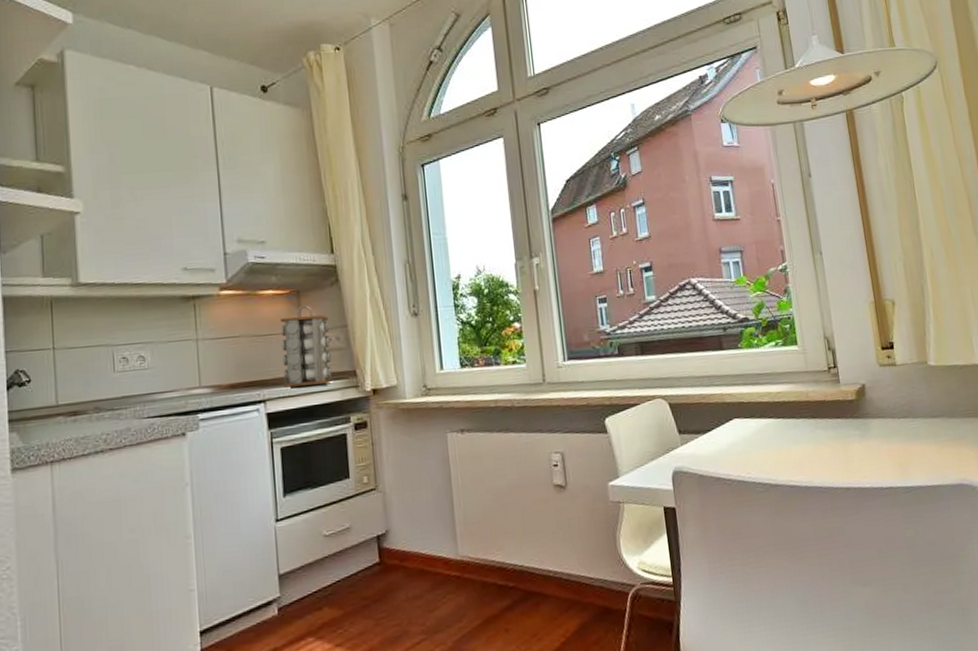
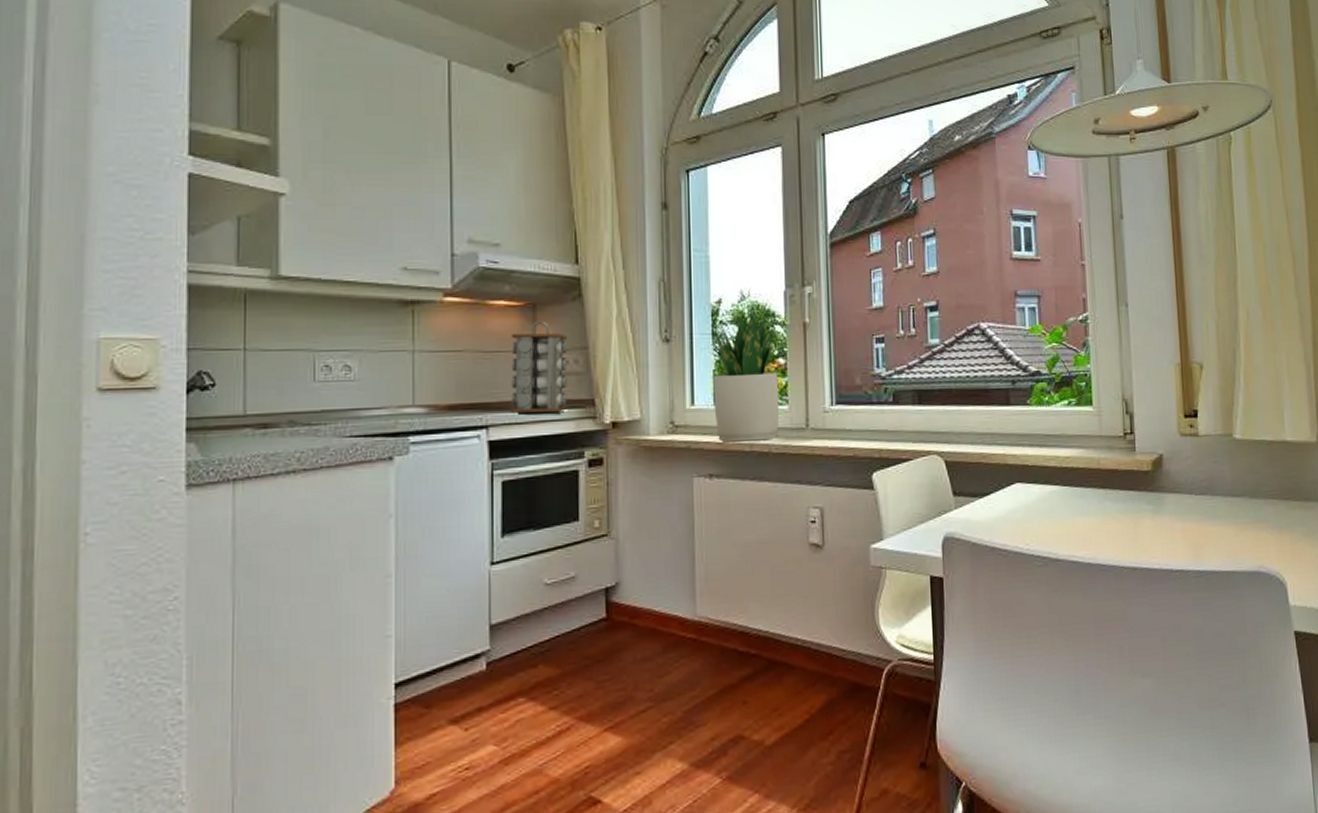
planter: none [455,281,520,400] -> present [713,309,780,442]

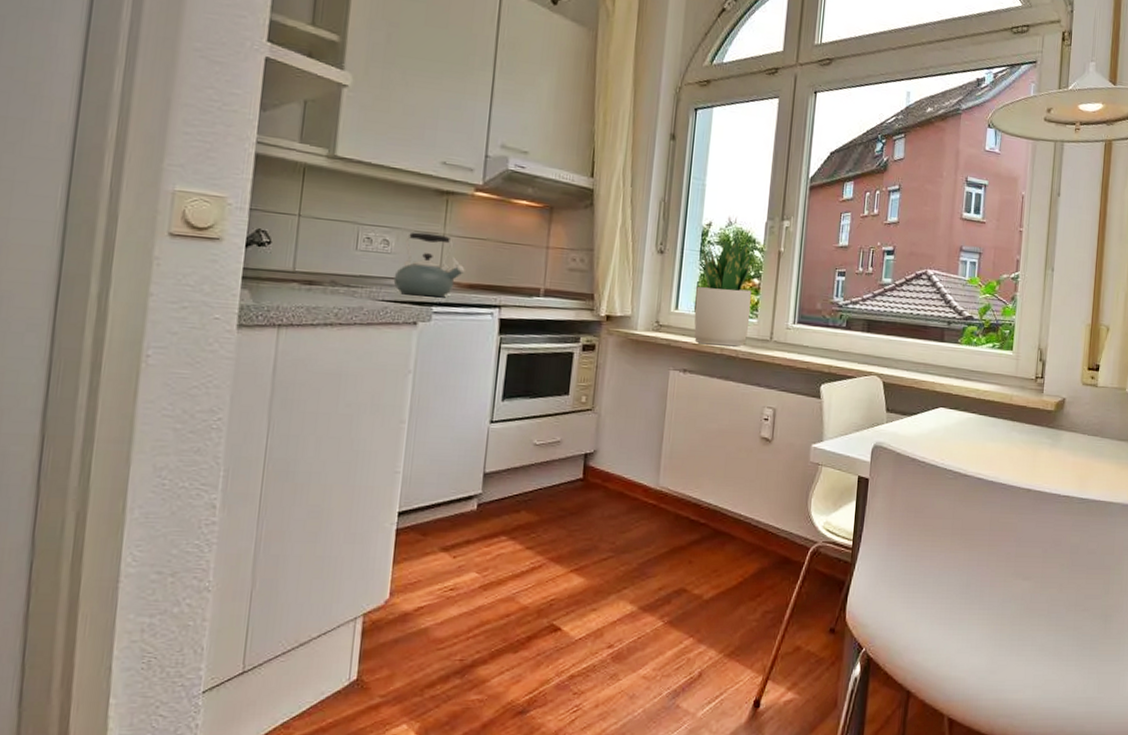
kettle: none [361,351,442,426] -> present [393,232,465,298]
spice rack: present [510,321,568,415] -> none [521,222,577,302]

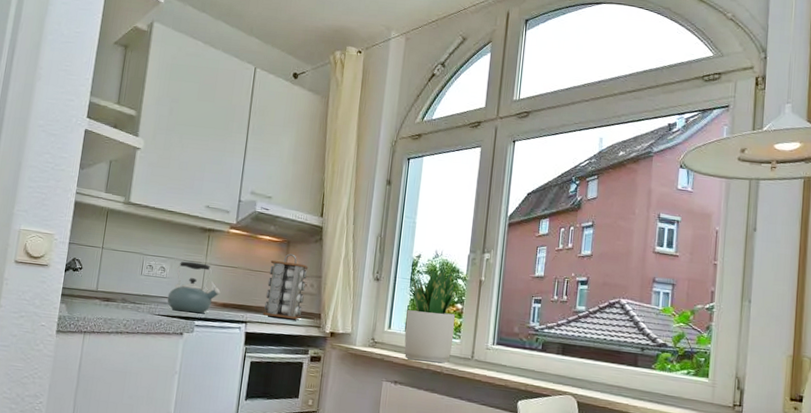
spice rack: none [521,222,577,302] -> present [262,253,309,320]

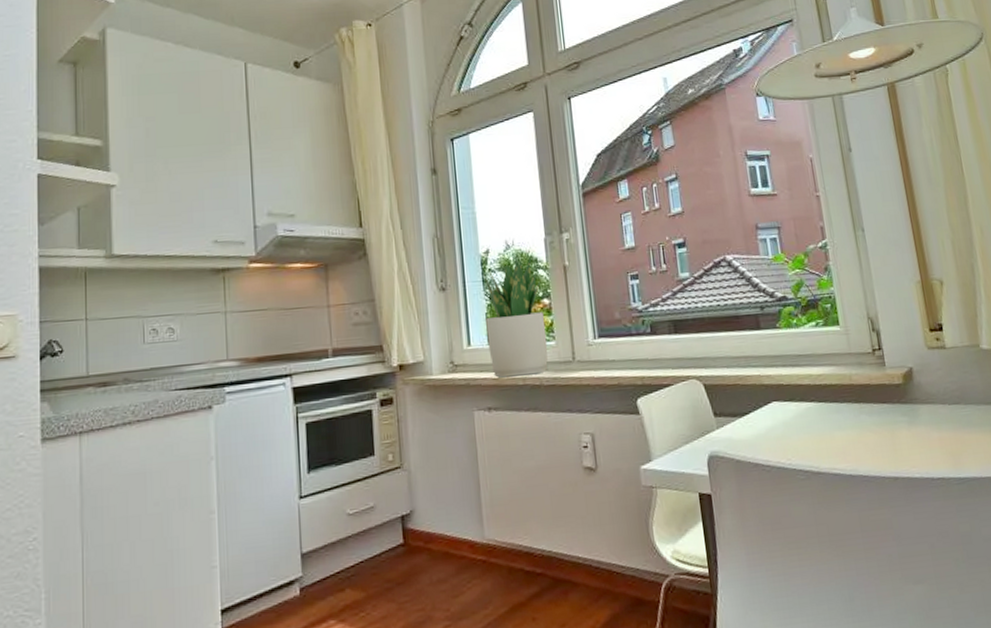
kettle: present [167,261,221,314] -> none [183,313,251,380]
spice rack: present [262,253,309,320] -> none [307,279,359,363]

